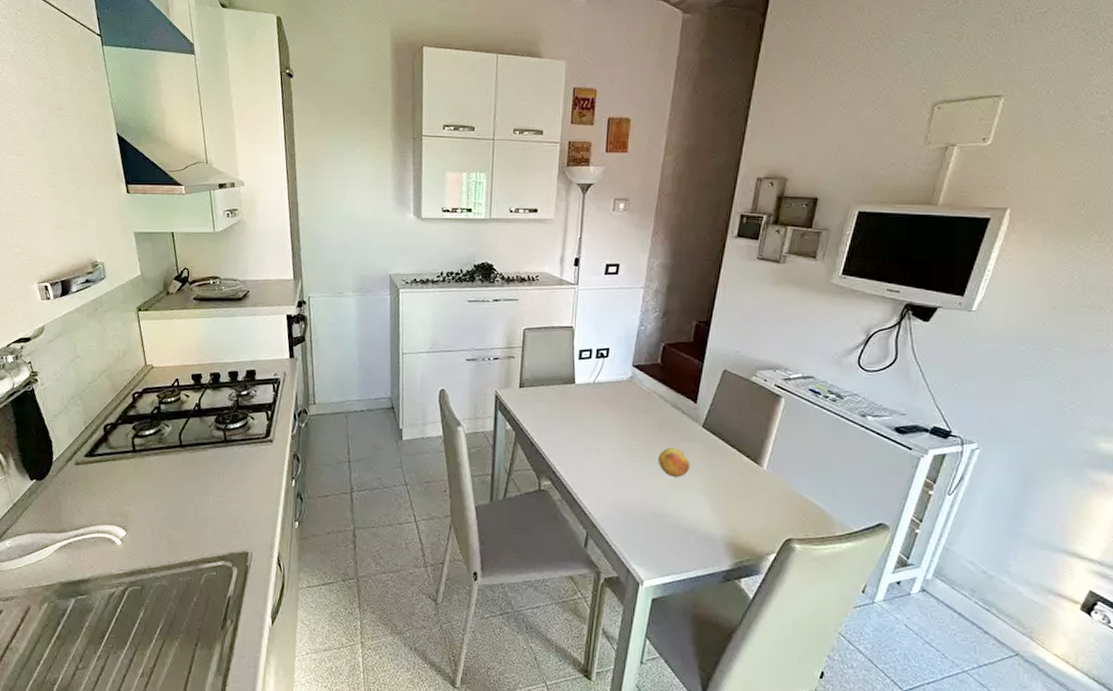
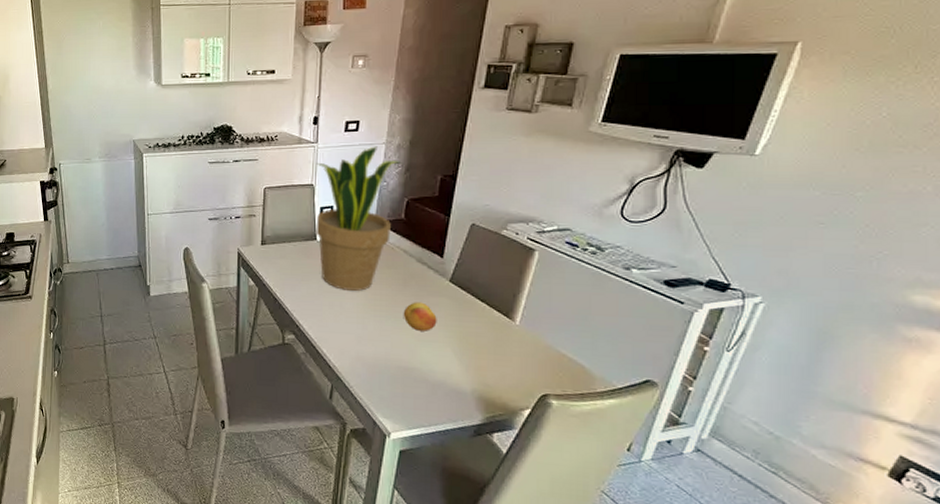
potted plant: none [574,290,659,436] -> present [315,146,402,291]

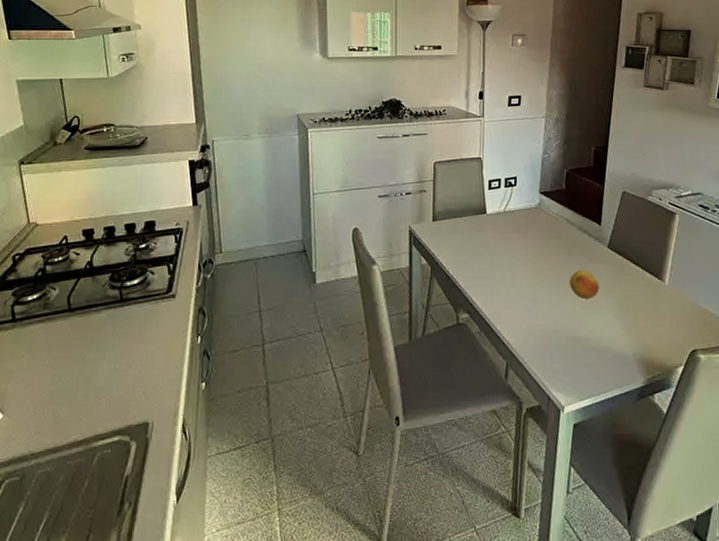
potted plant: present [315,146,402,291] -> none [483,120,560,263]

